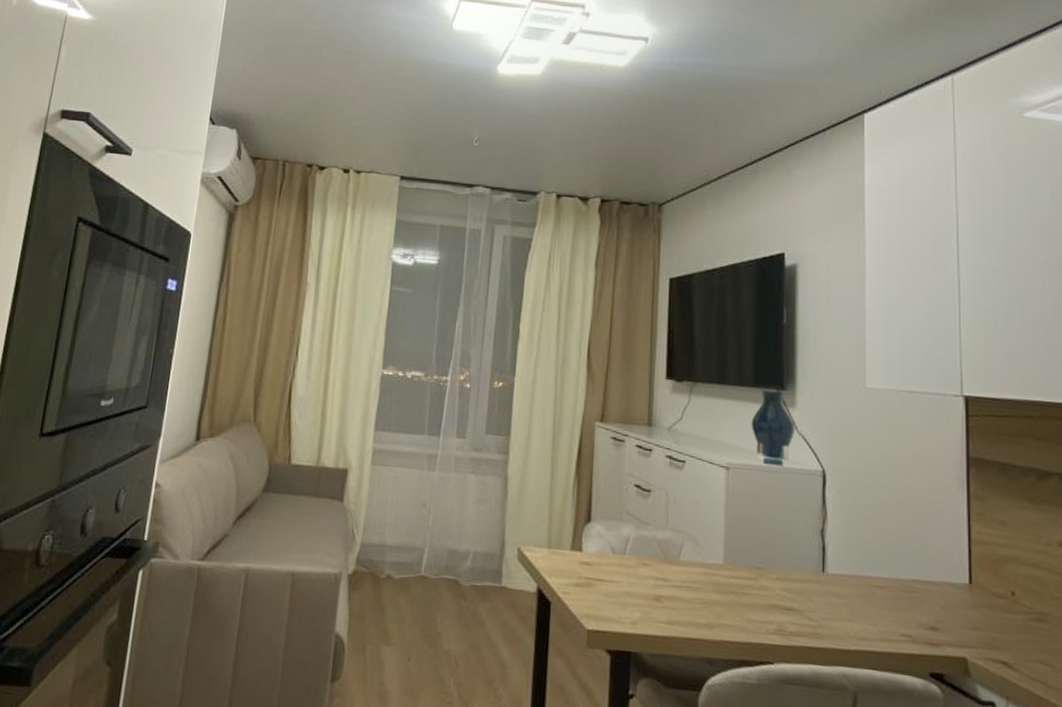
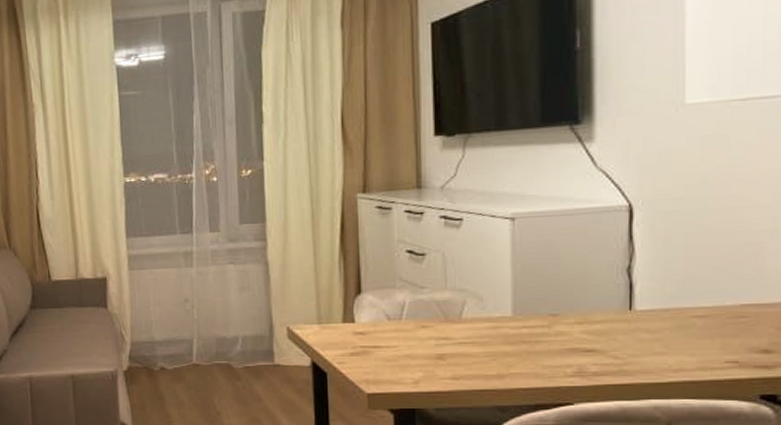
vase: present [751,390,795,466] -> none [539,126,593,208]

